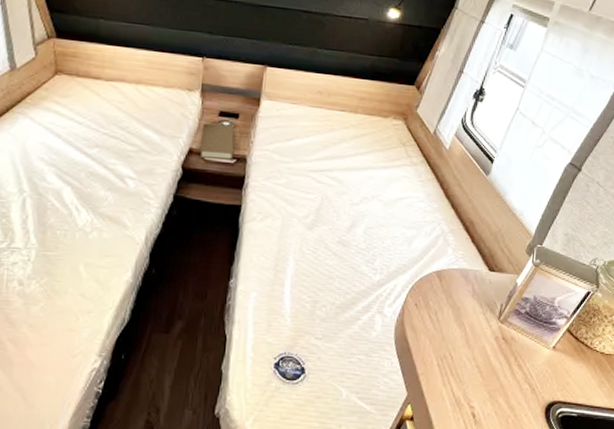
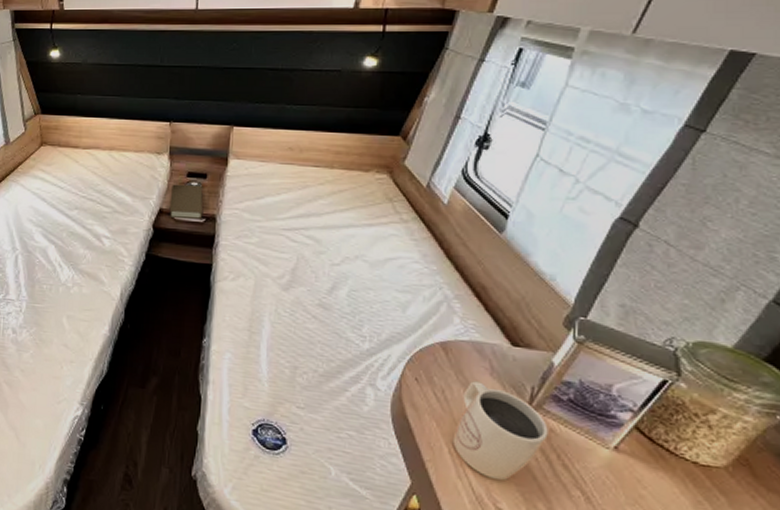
mug: none [441,303,510,384] -> present [452,381,548,481]

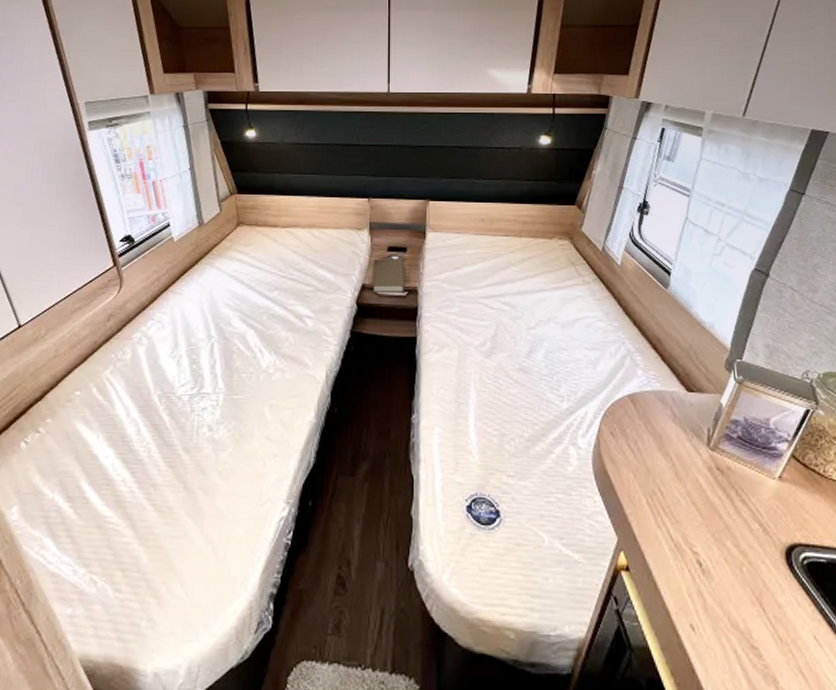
mug: present [452,381,548,481] -> none [648,429,726,524]

